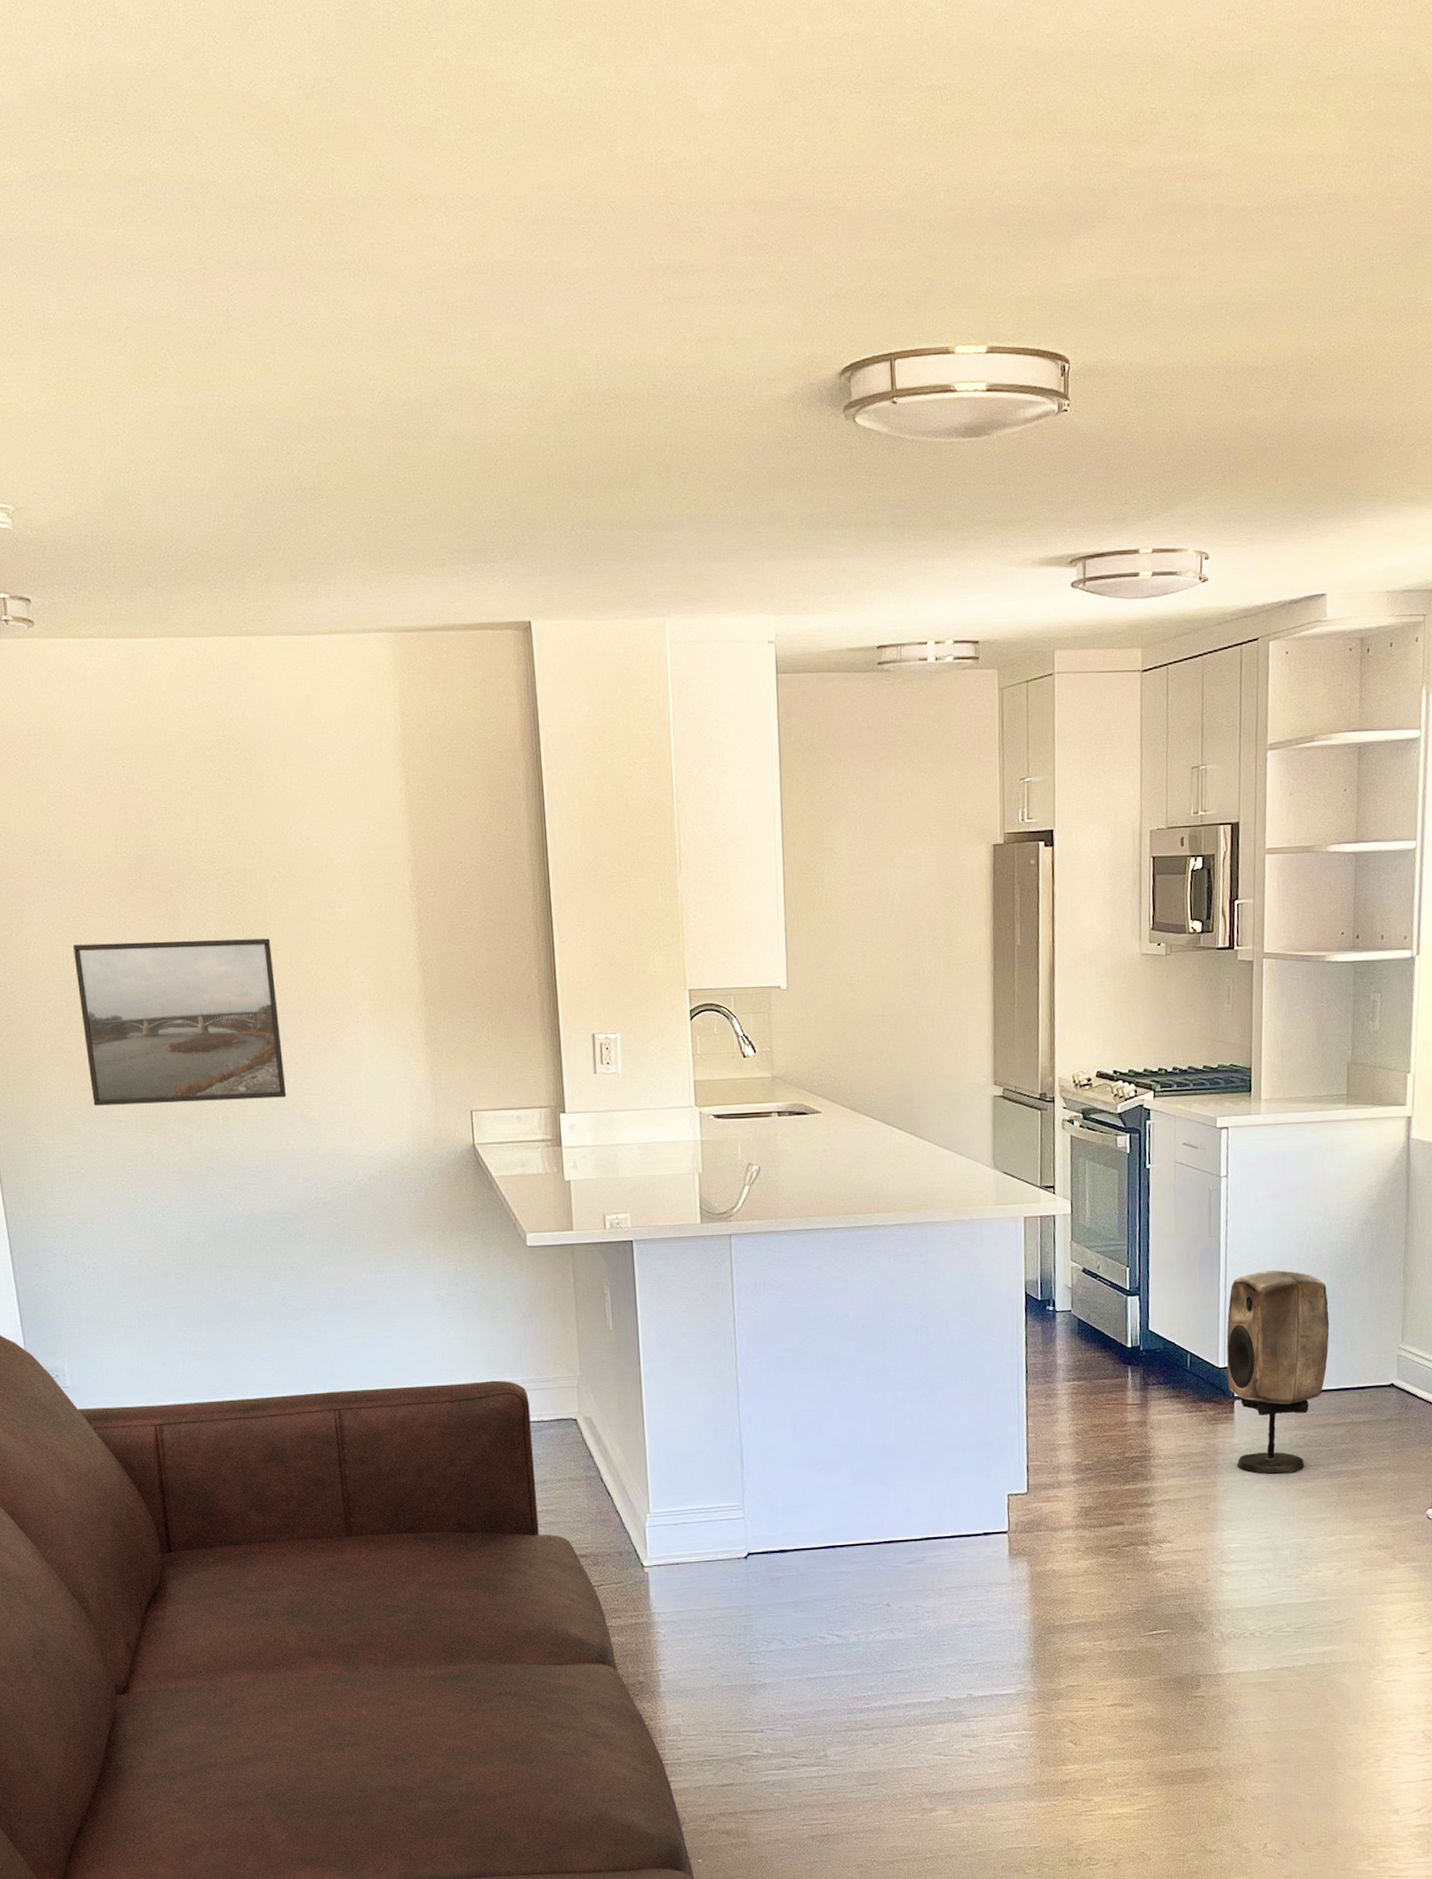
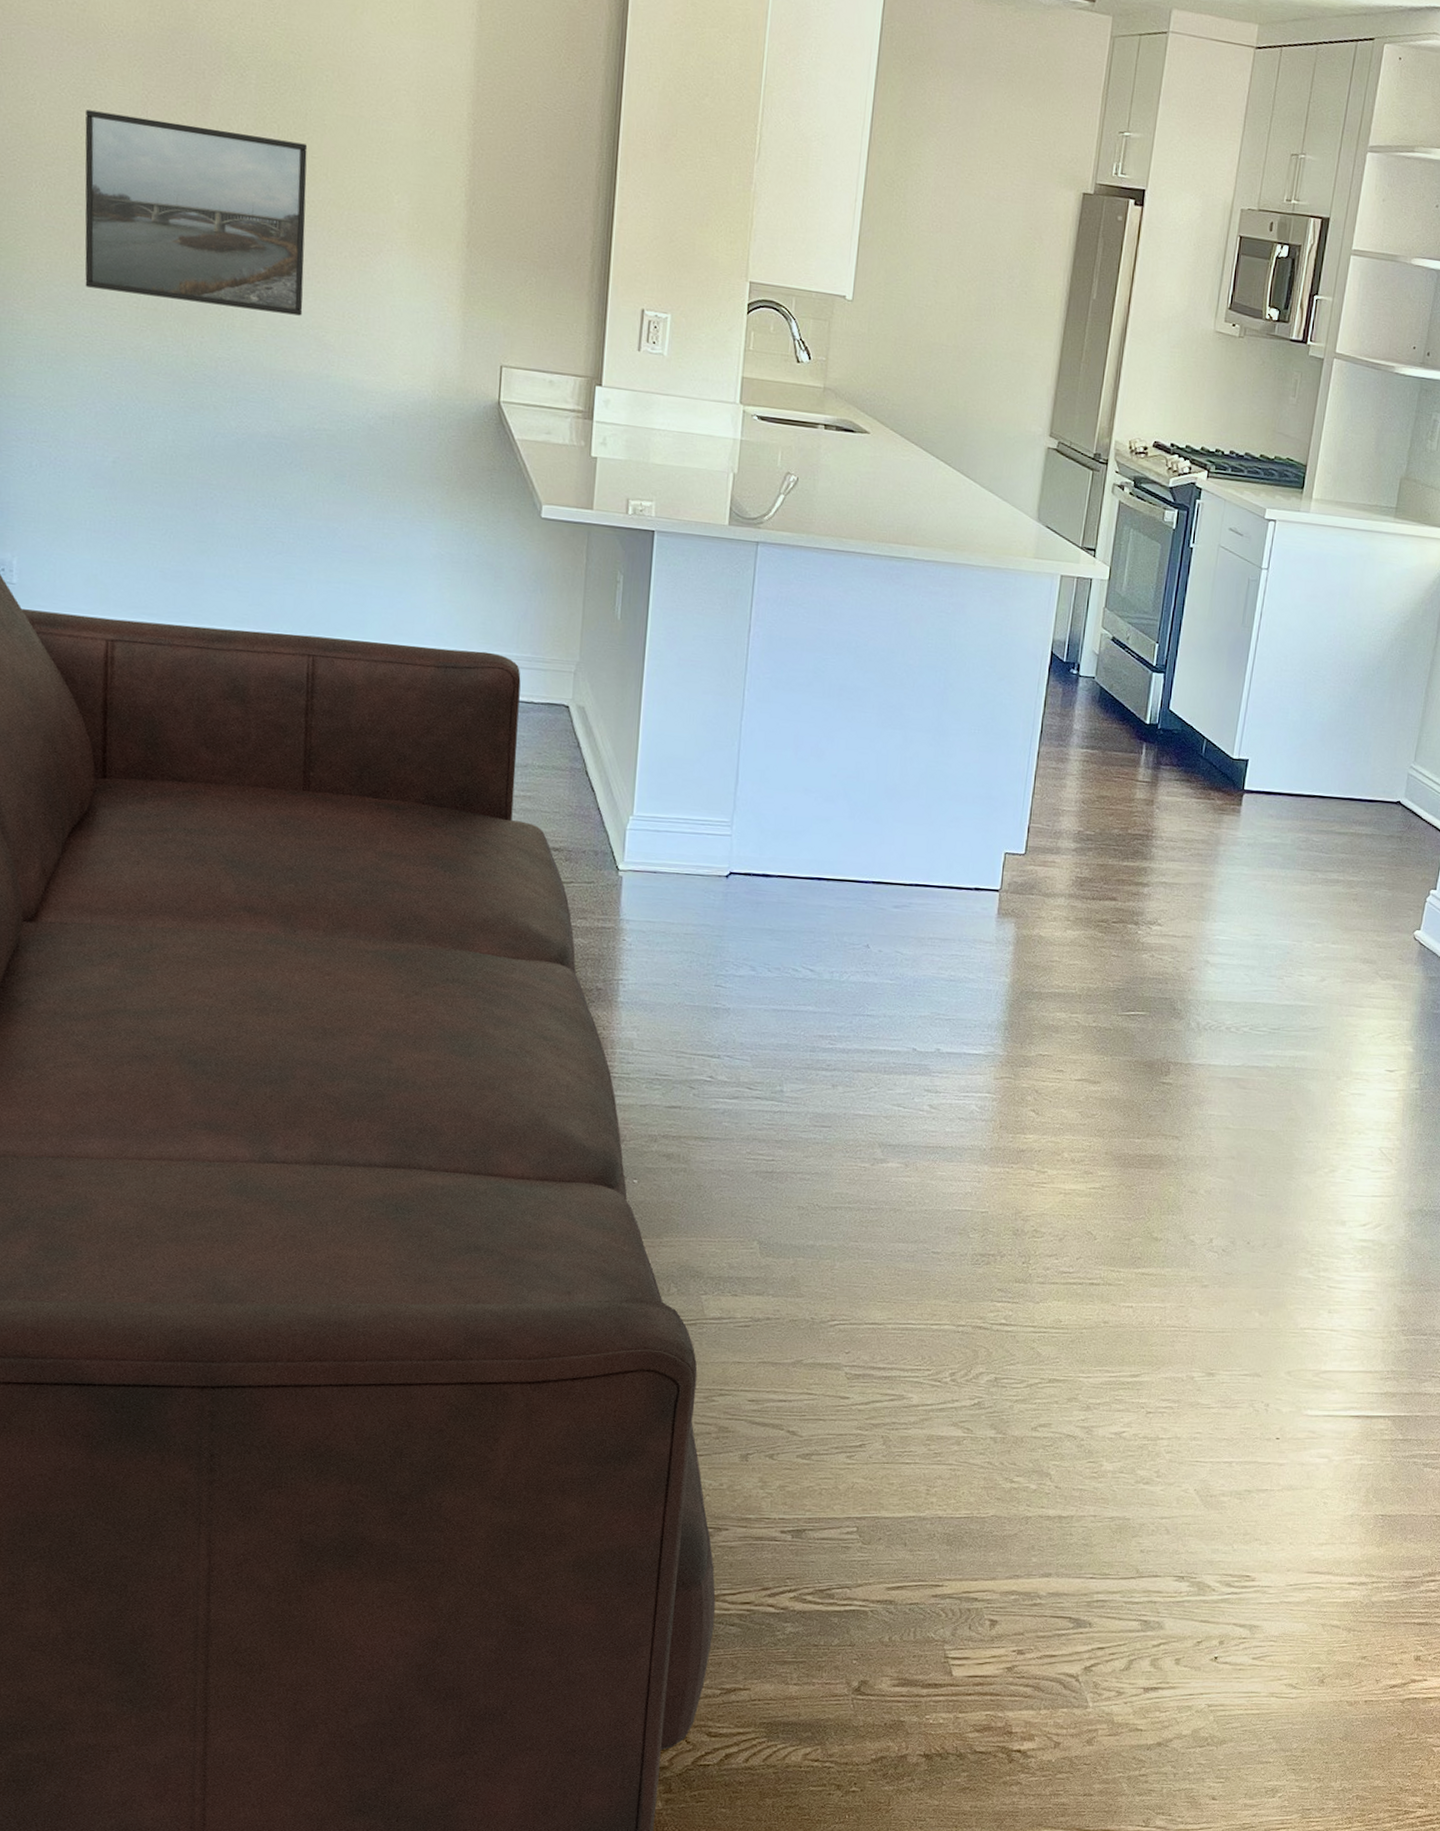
speaker: present [1226,1270,1330,1474] -> none [1236,669,1349,874]

